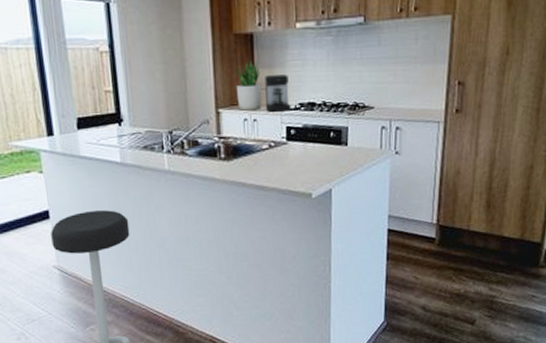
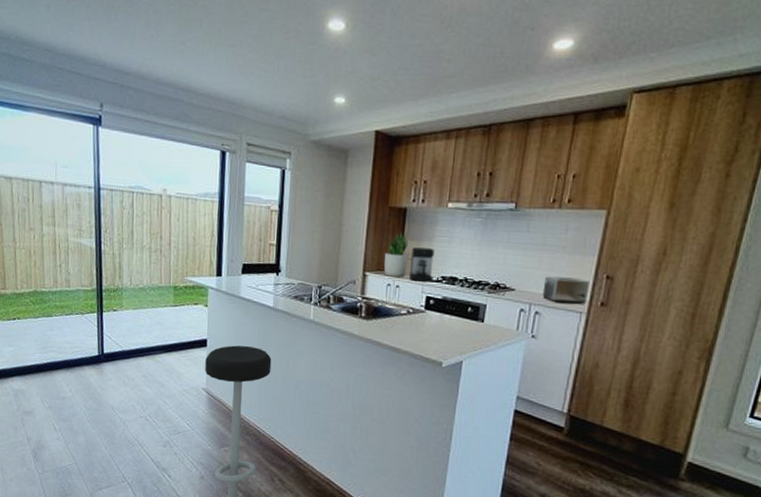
toaster: none [400,86,444,115] -> present [542,276,591,304]

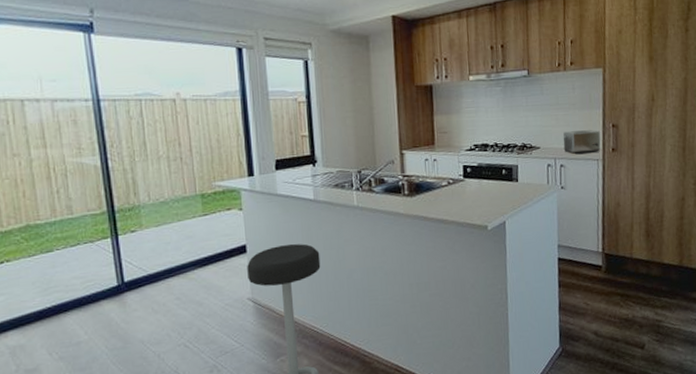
planter: present [383,232,409,278] -> none [418,108,441,152]
coffee maker: present [408,247,434,282] -> none [443,120,467,153]

